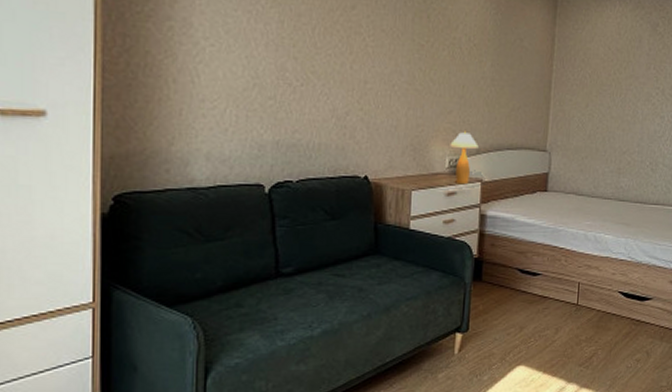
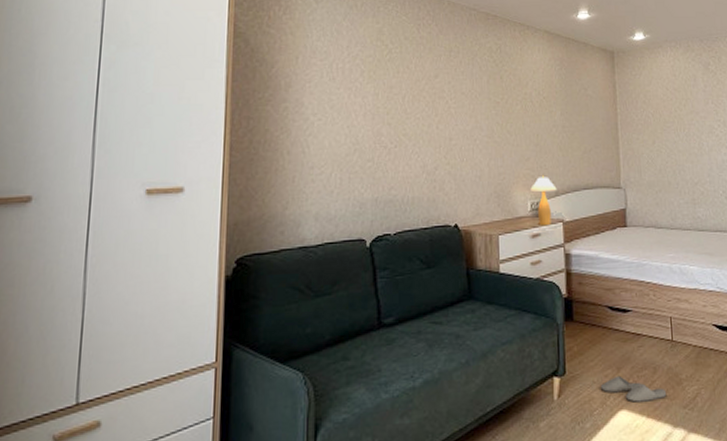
slippers: none [501,334,565,359] -> present [600,375,667,403]

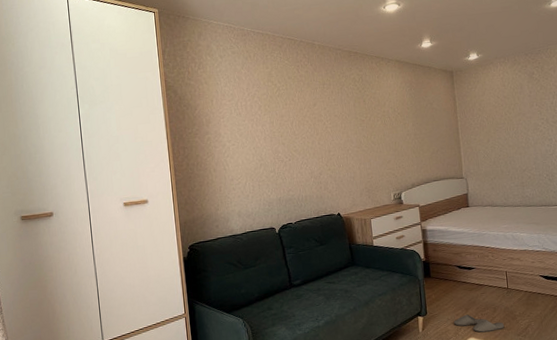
table lamp: present [530,174,557,226] -> none [392,172,413,211]

